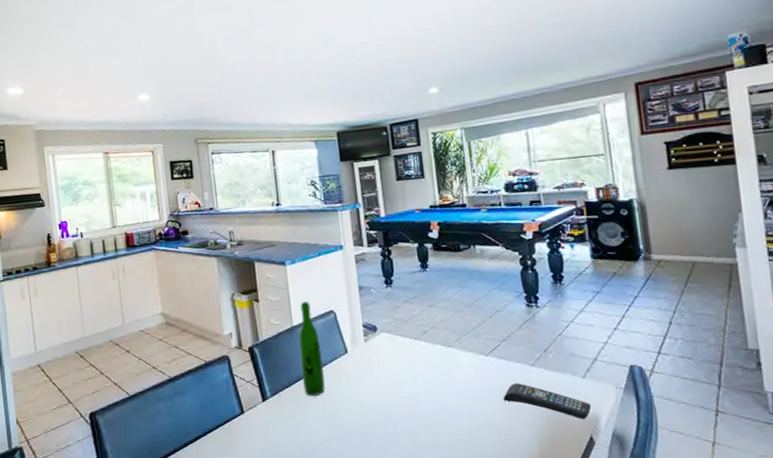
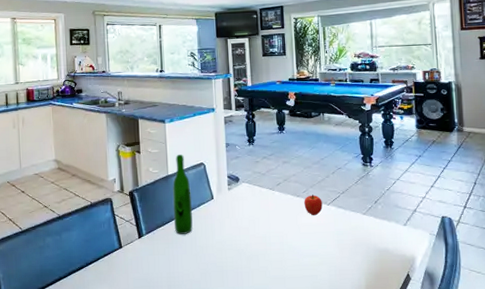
fruit: none [457,344,480,369] -> present [304,195,323,216]
remote control: present [503,383,592,420] -> none [339,228,410,260]

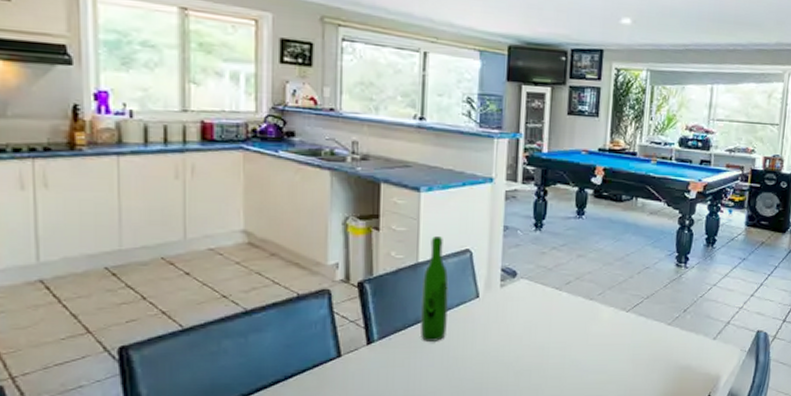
fruit: present [304,195,323,216] -> none [597,298,621,324]

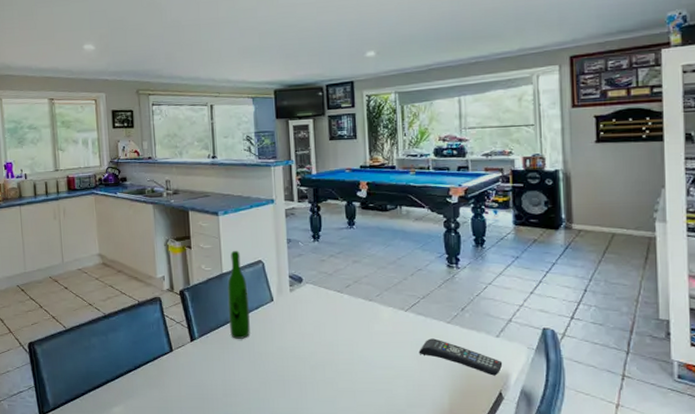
remote control: none [635,341,716,378] -> present [418,338,503,376]

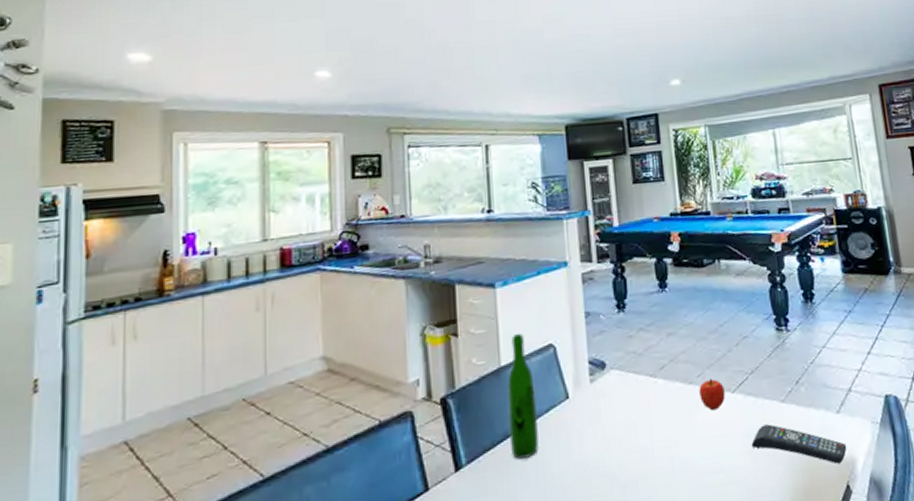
fruit: none [377,299,399,323] -> present [699,379,725,411]

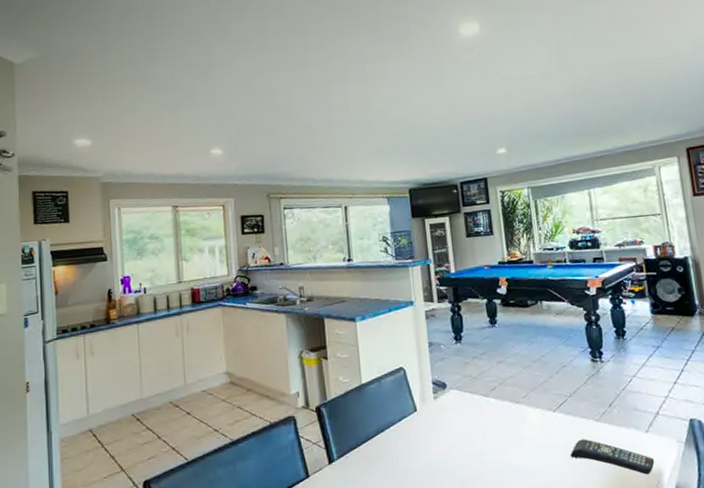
wine bottle: present [507,334,539,459] -> none [367,359,394,457]
fruit: present [699,379,725,411] -> none [525,400,548,426]

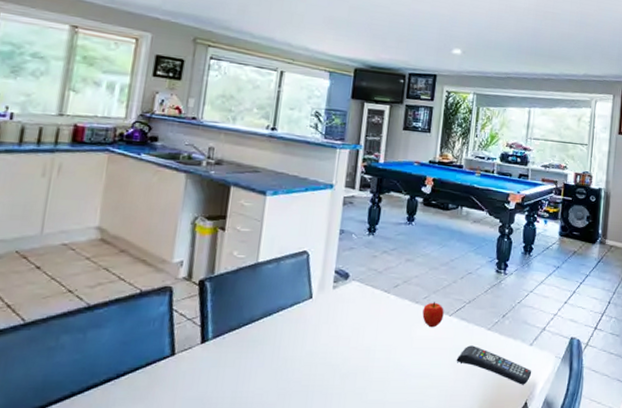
fruit: none [525,400,548,426] -> present [422,302,444,328]

